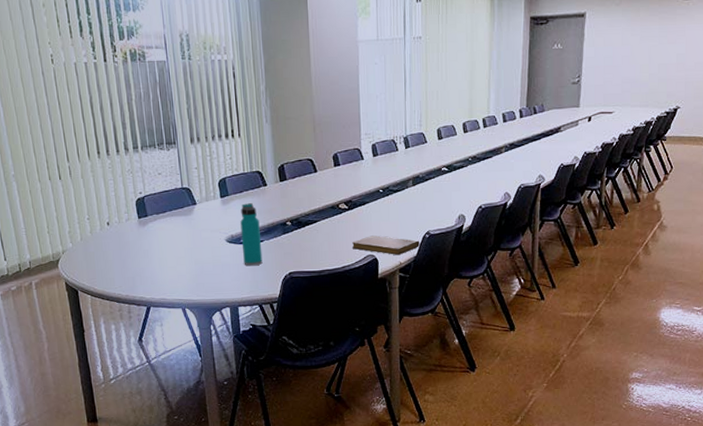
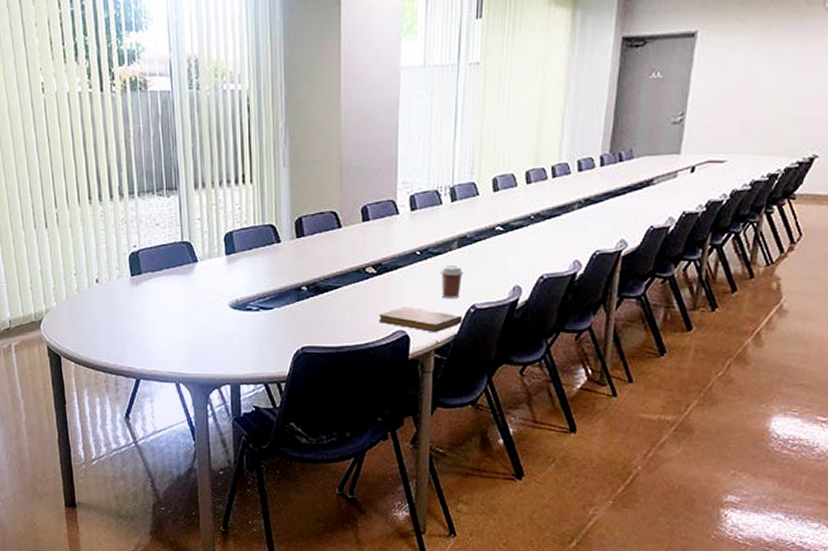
water bottle: present [240,203,263,266] -> none [247,263,271,338]
coffee cup: none [399,200,418,227] -> present [439,266,463,299]

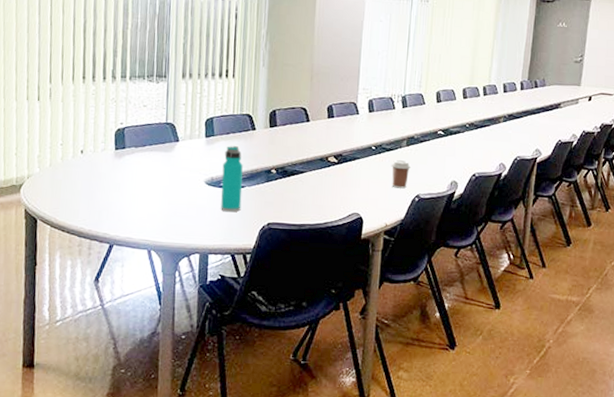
water bottle: none [247,263,271,338] -> present [221,146,243,212]
notebook: present [379,307,462,333] -> none [338,193,408,217]

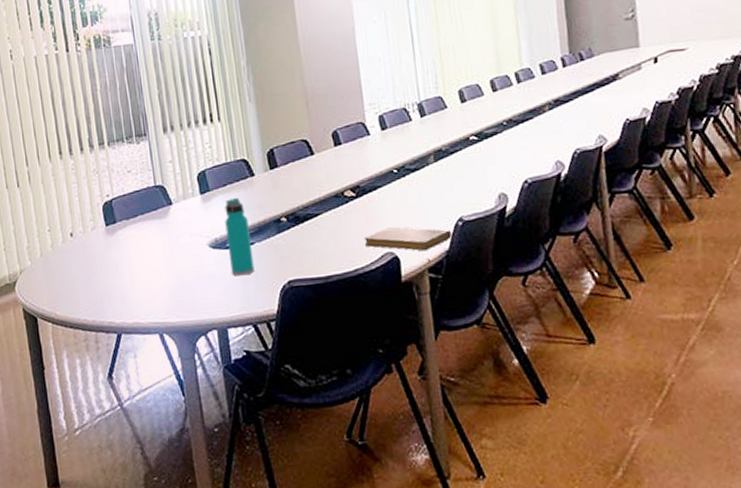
notebook: none [338,193,408,217] -> present [365,227,452,251]
coffee cup: present [391,160,411,189] -> none [420,179,445,215]

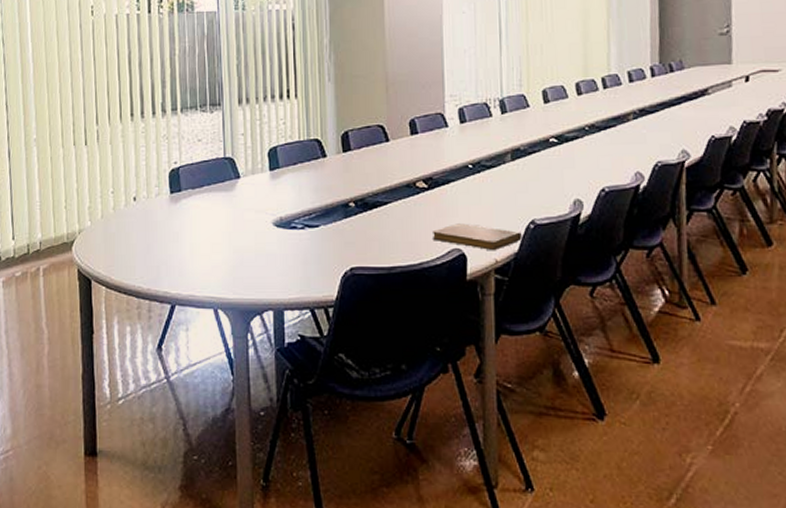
water bottle: present [225,198,255,276] -> none [292,178,317,258]

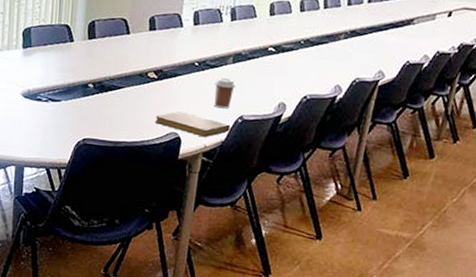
coffee cup: none [494,179,519,214] -> present [214,78,236,109]

